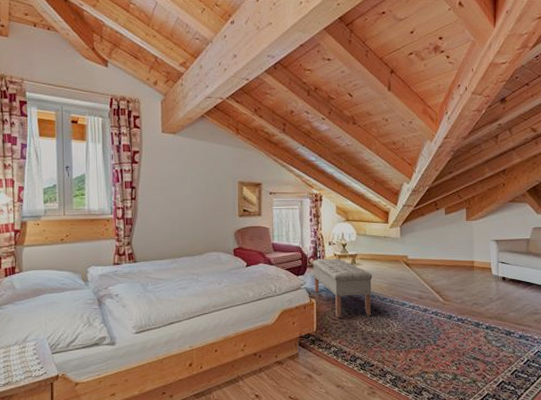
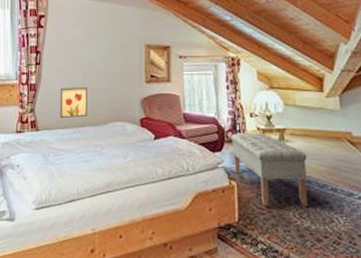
wall art: none [157,221,184,251] -> present [60,87,88,119]

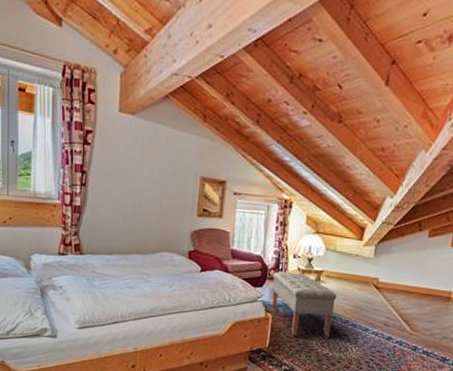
wall art: present [60,87,88,119] -> none [106,213,137,245]

